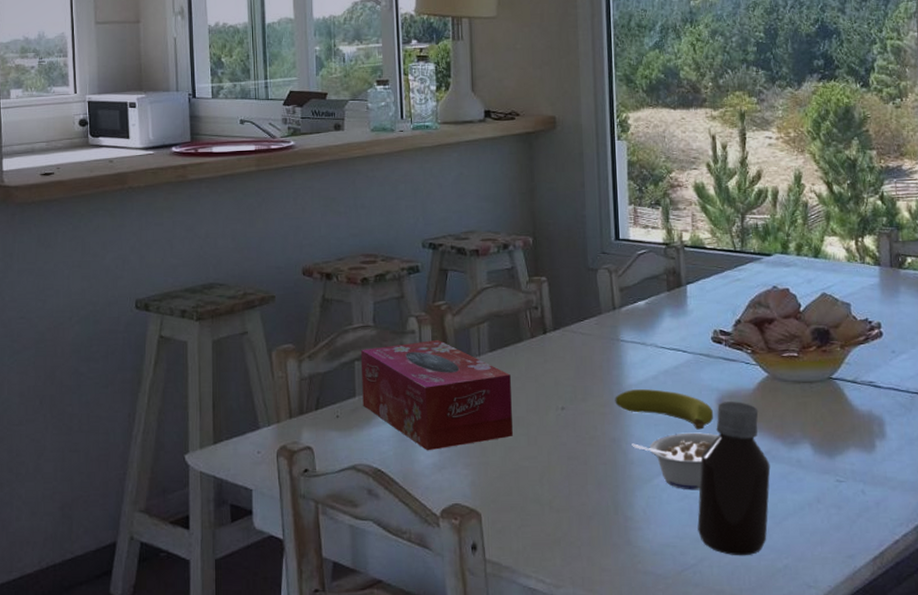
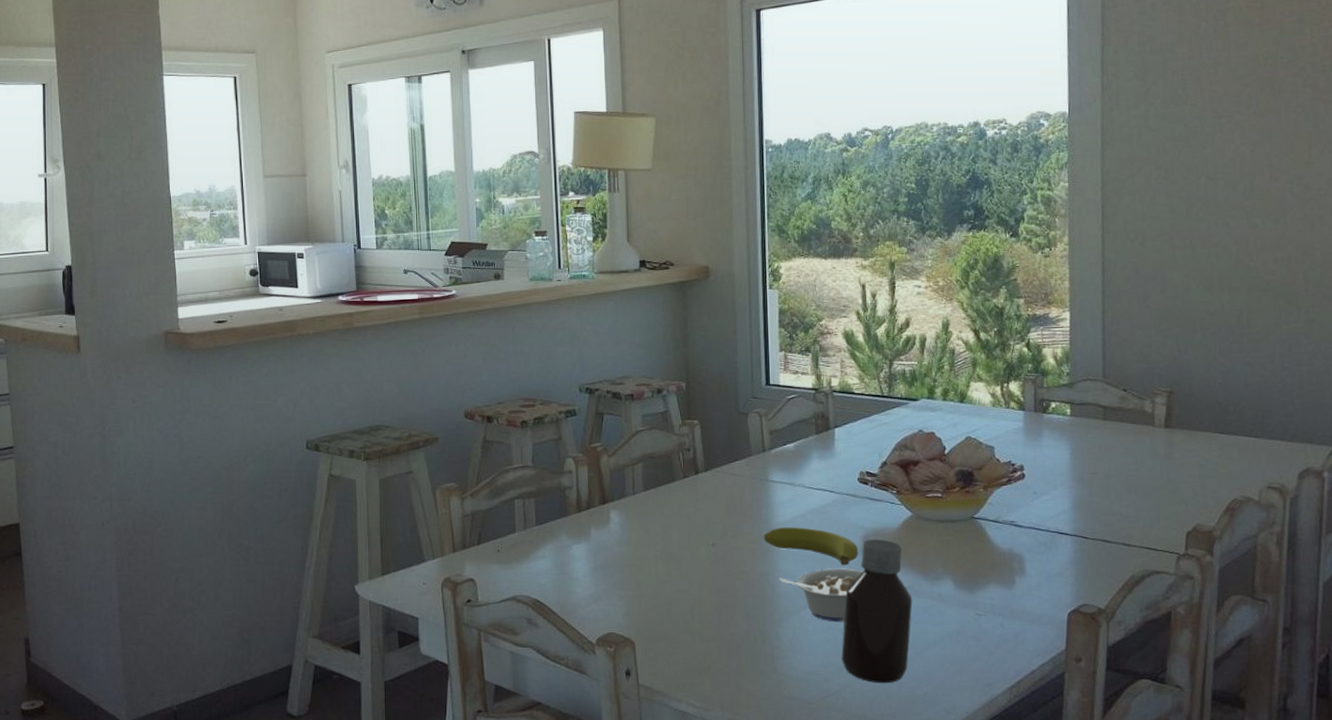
tissue box: present [360,339,513,451] -> none [520,479,665,584]

